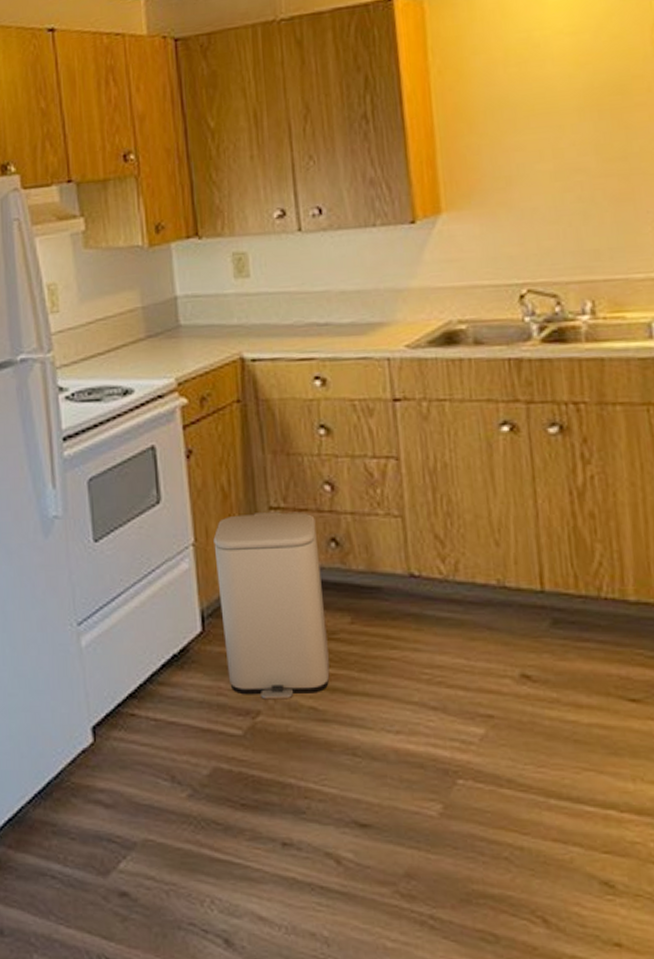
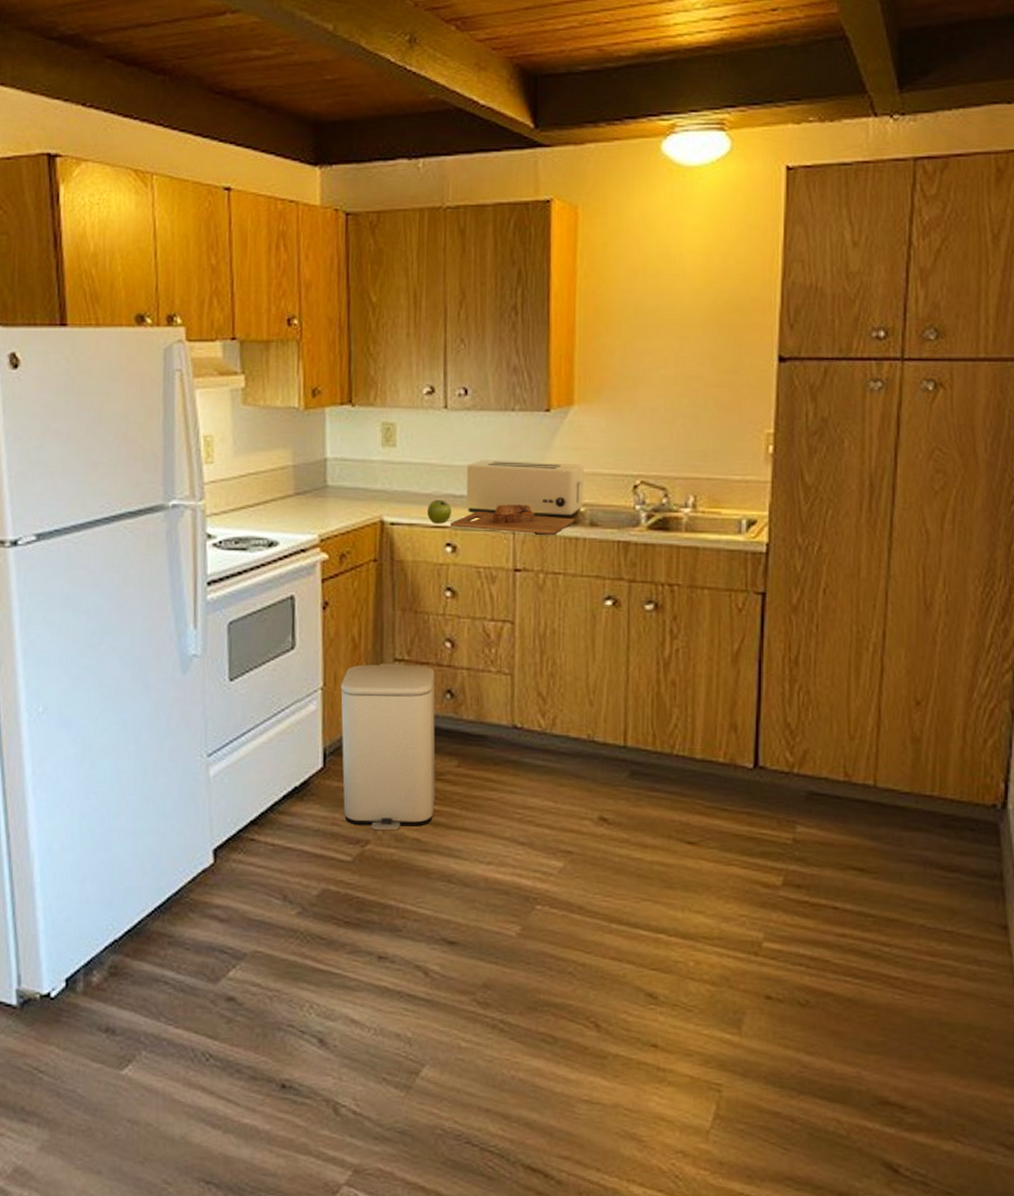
fruit: none [290,329,318,356] -> present [427,499,452,524]
cutting board: none [316,327,457,359] -> present [449,504,575,535]
toaster: none [329,277,464,341] -> present [467,460,584,518]

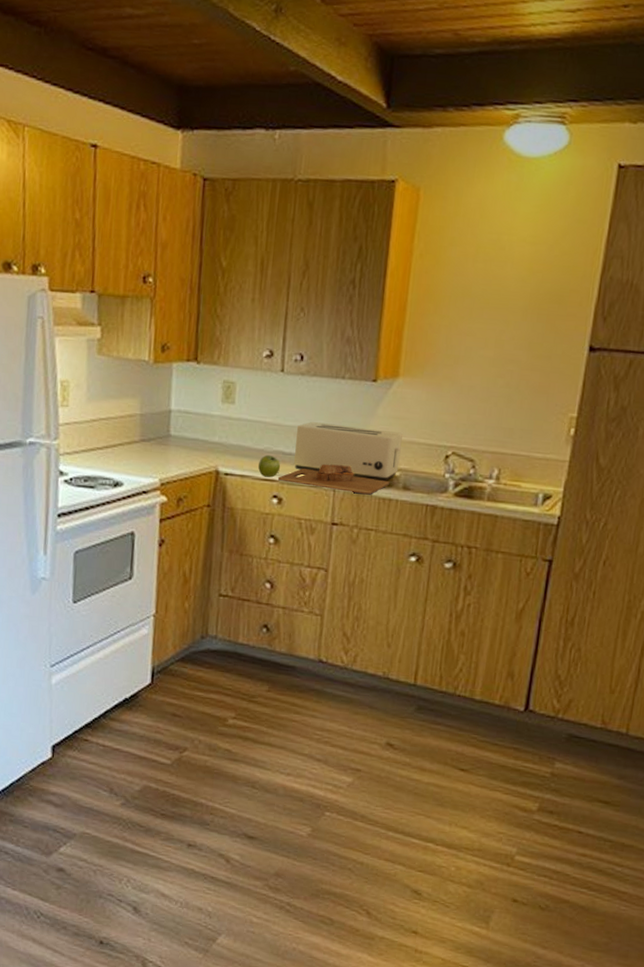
pedal bin: present [341,663,436,831] -> none [166,597,254,742]

